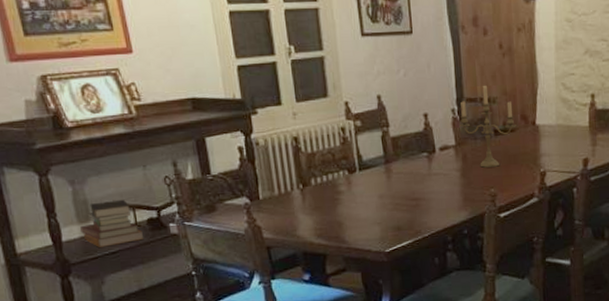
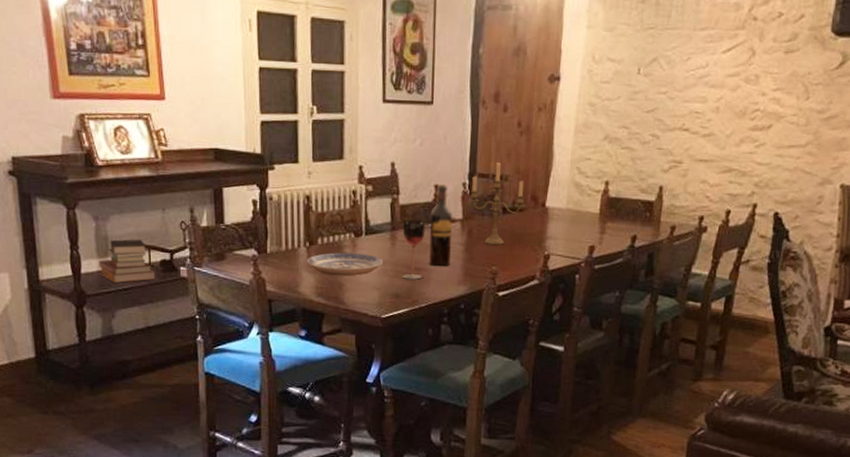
plate: none [301,190,381,215] -> present [306,252,384,277]
wineglass: none [395,150,423,211] -> present [402,219,426,280]
wine bottle: none [422,112,448,194] -> present [429,184,452,266]

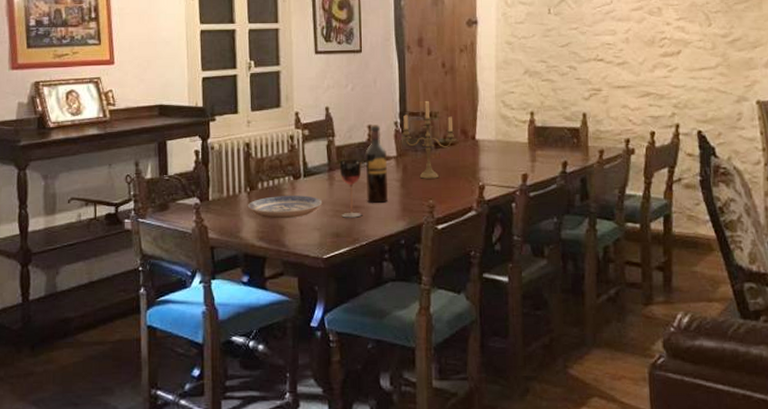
books: present [99,239,156,283] -> none [46,194,101,239]

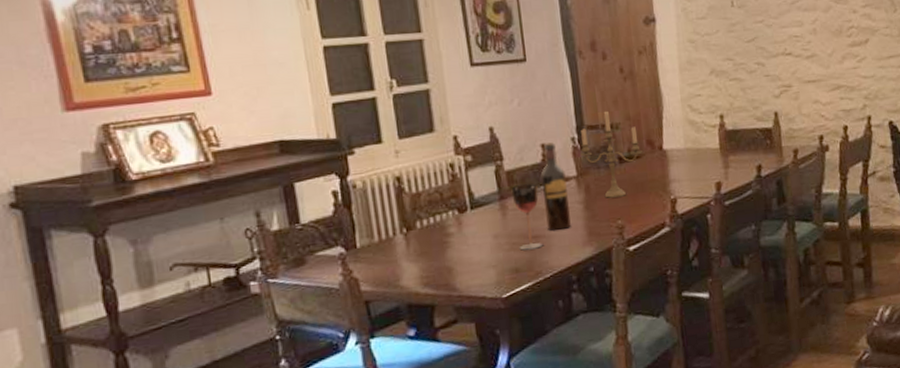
plate: present [247,195,323,219] -> none [405,230,496,261]

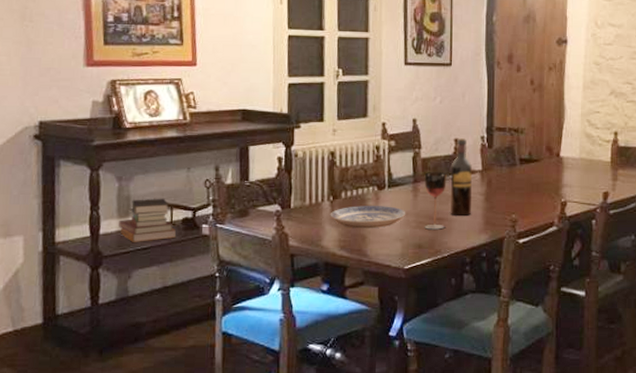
books: none [142,257,219,315] -> present [119,198,177,242]
plate: none [405,230,496,261] -> present [330,206,406,229]
candelabra: present [579,110,642,198] -> none [486,116,541,194]

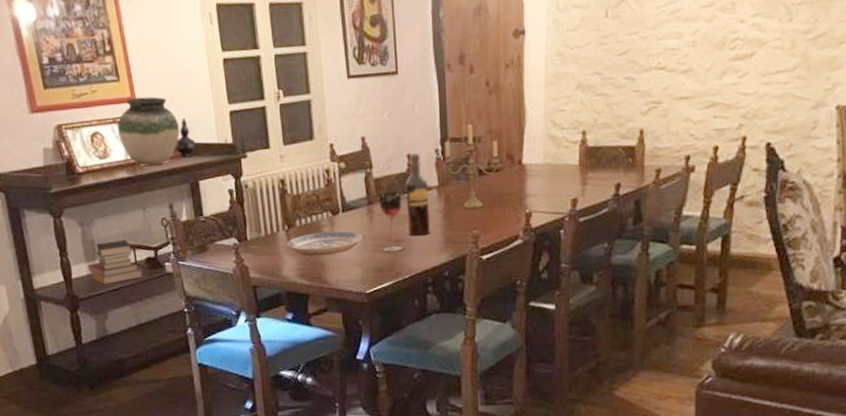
vase: none [173,62,237,128] -> present [117,96,180,166]
decorative bottle: none [230,86,251,123] -> present [175,118,196,158]
candelabra: none [486,116,541,194] -> present [442,124,502,209]

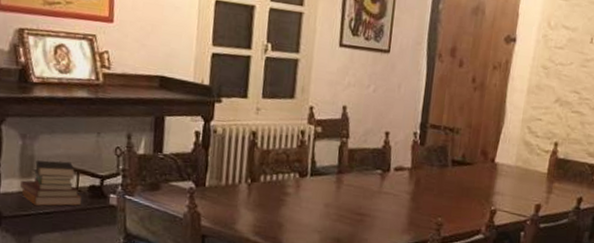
vase: present [117,96,180,166] -> none [85,17,156,92]
decorative bottle: present [175,118,196,158] -> none [146,50,170,91]
plate: present [286,231,363,256] -> none [246,191,327,217]
wineglass: present [378,191,405,252] -> none [345,164,374,226]
wine bottle: present [405,153,430,236] -> none [374,132,401,214]
candelabra: present [442,124,502,209] -> none [418,114,475,197]

